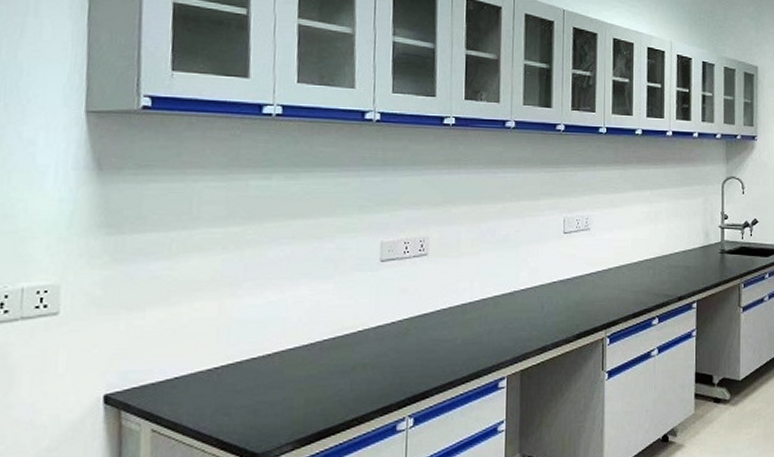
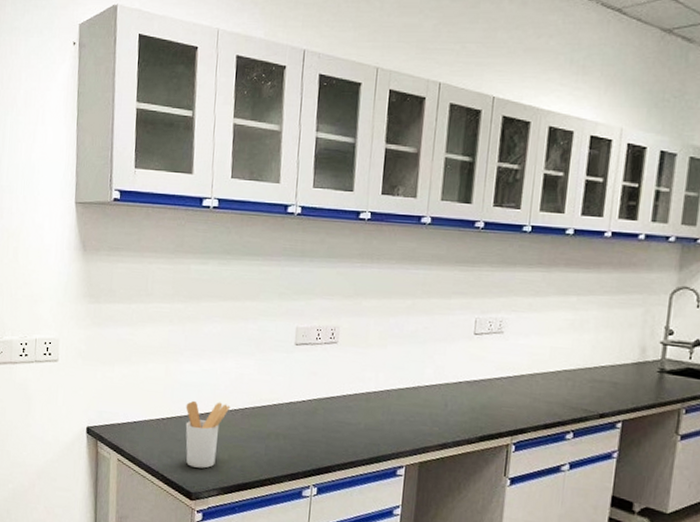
utensil holder: none [247,337,306,422] -> present [185,400,231,469]

